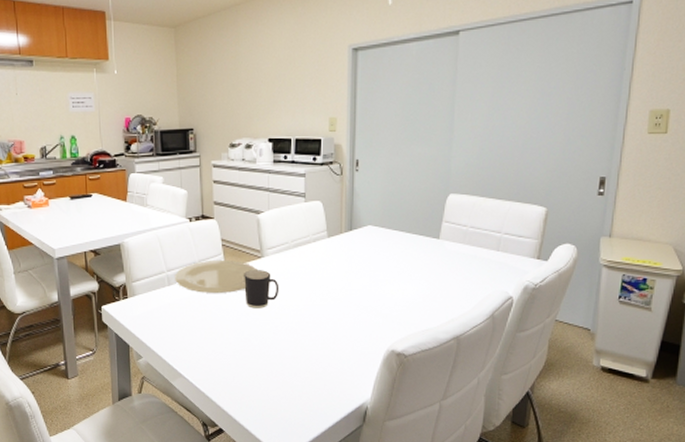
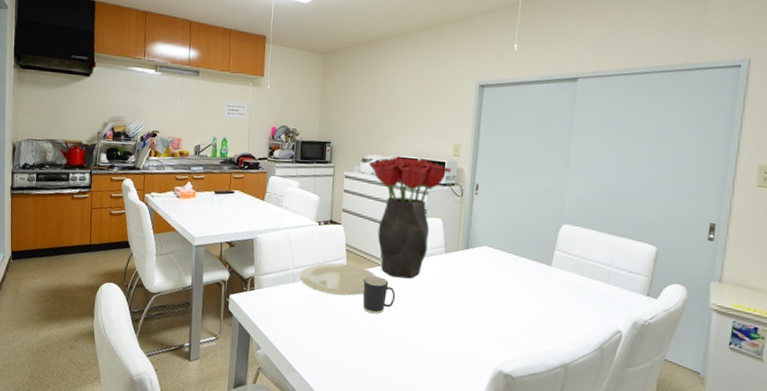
bouquet: none [238,137,328,268] -> present [369,156,451,279]

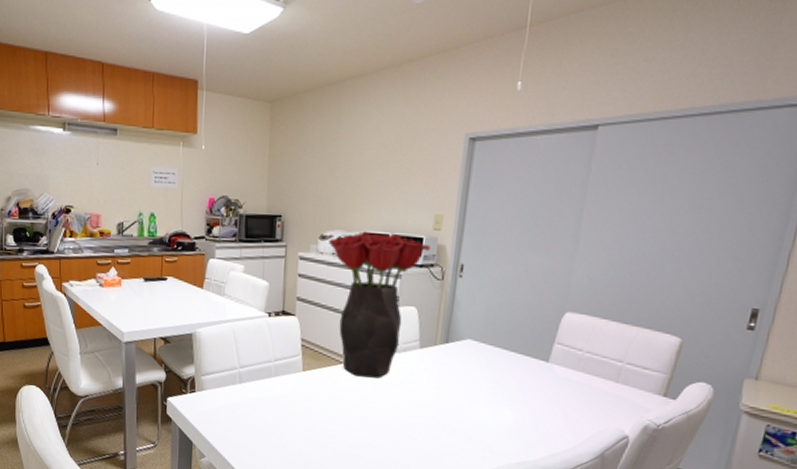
plate: present [299,263,377,296] -> none [247,360,338,398]
mug: present [362,276,396,314] -> none [321,375,360,419]

